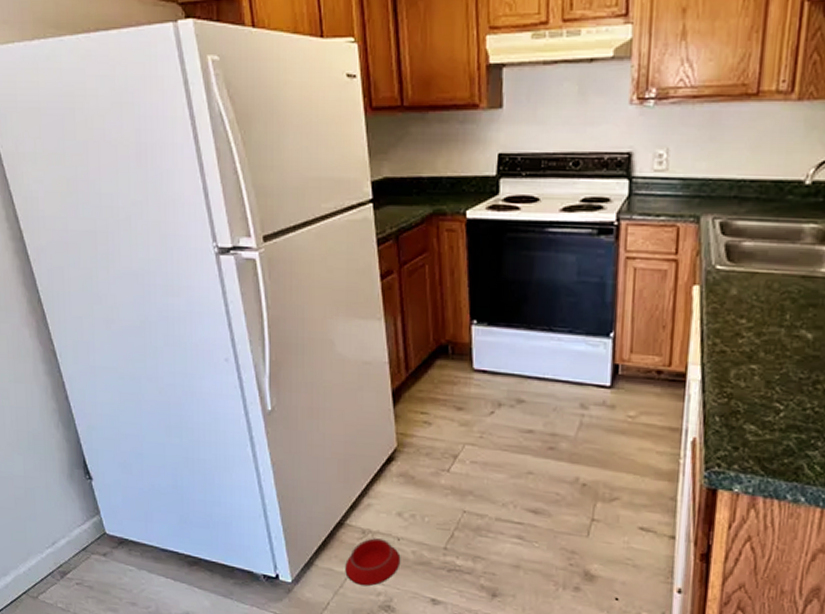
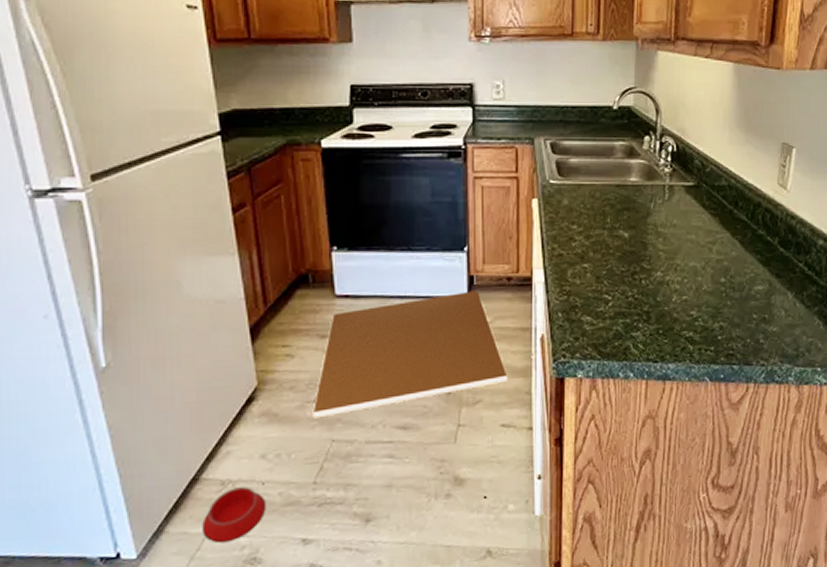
door mat: none [447,380,651,487] -> present [314,291,508,417]

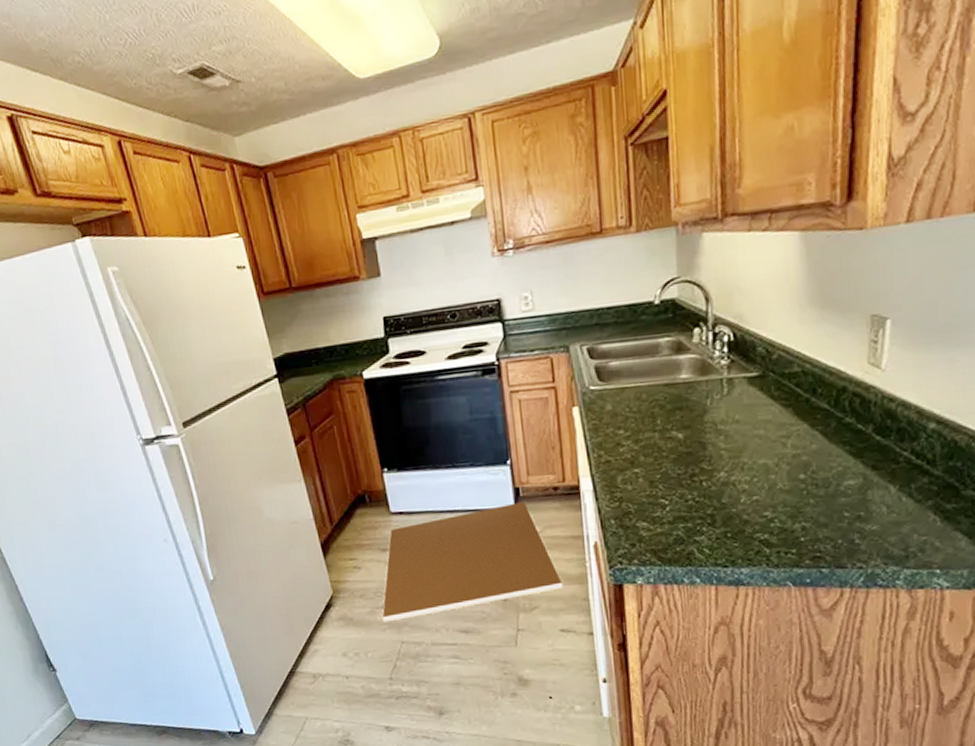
pet bowl: present [202,486,266,543] -> none [302,680,352,725]

